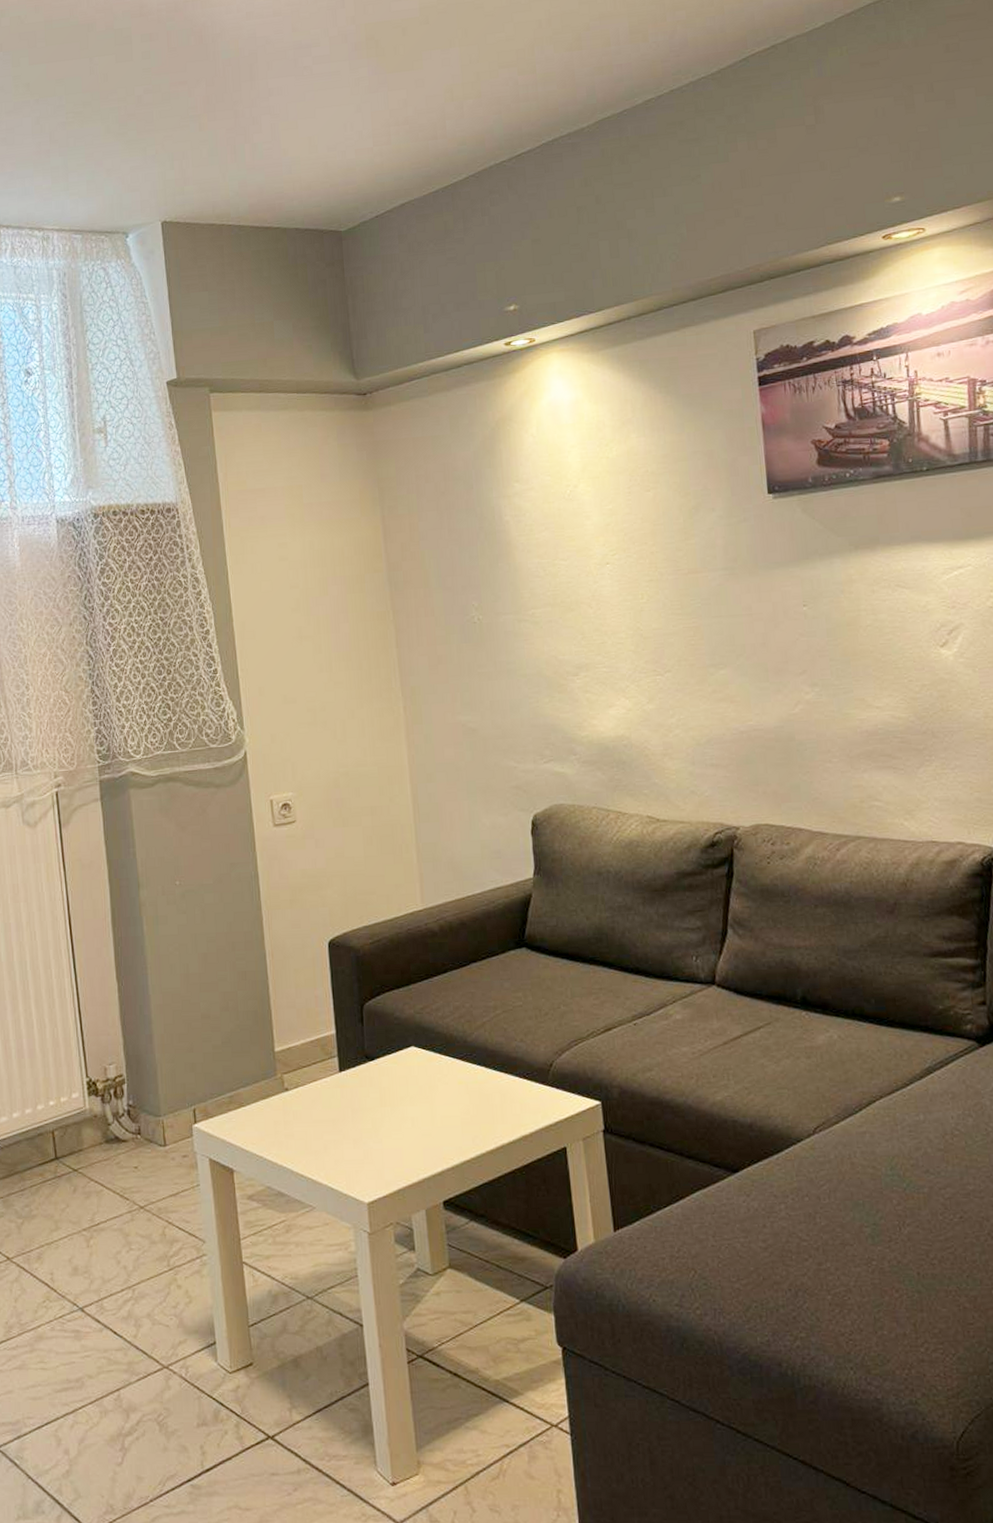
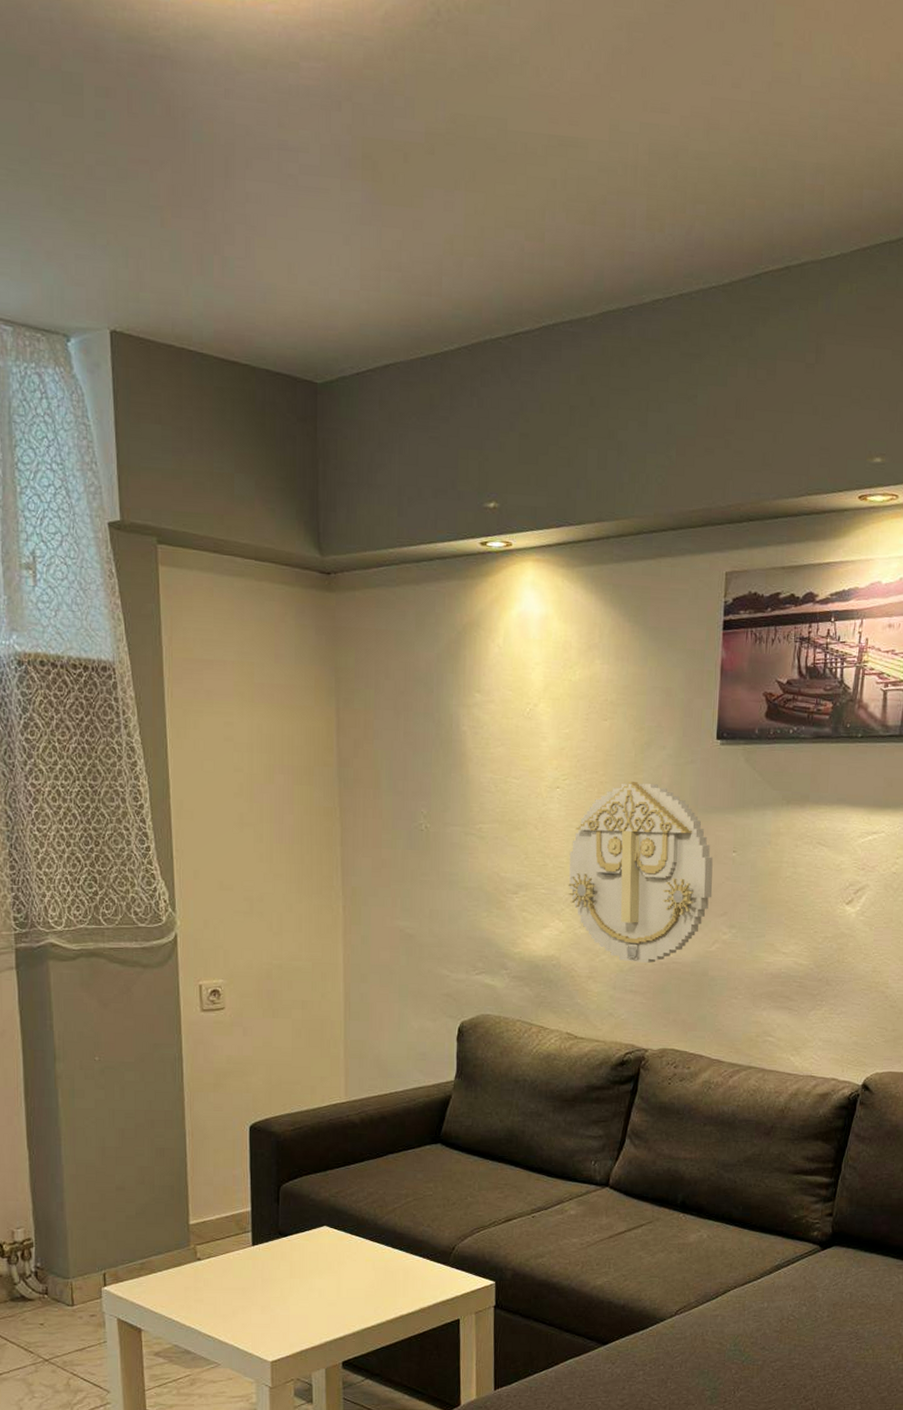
wall decoration: none [627,547,787,734] -> present [567,782,713,963]

